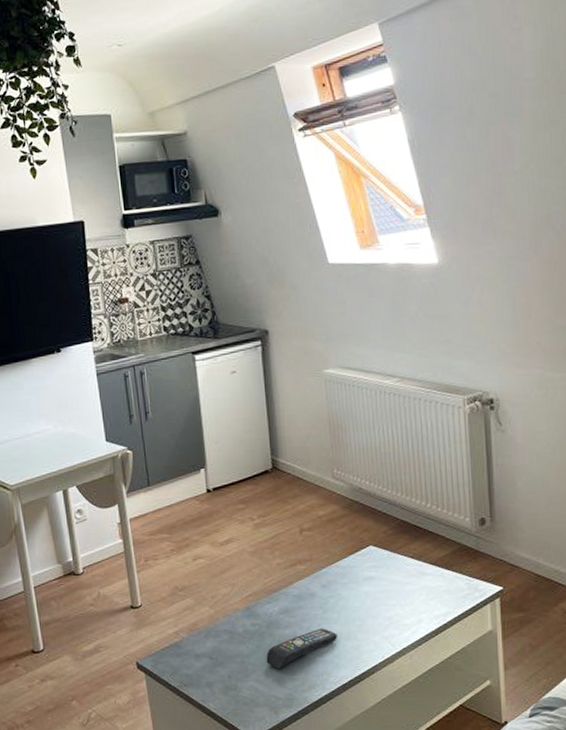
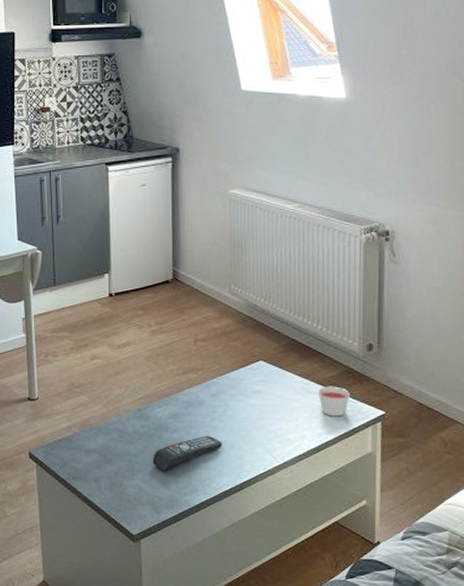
candle: none [432,565,466,597] -> present [317,386,350,417]

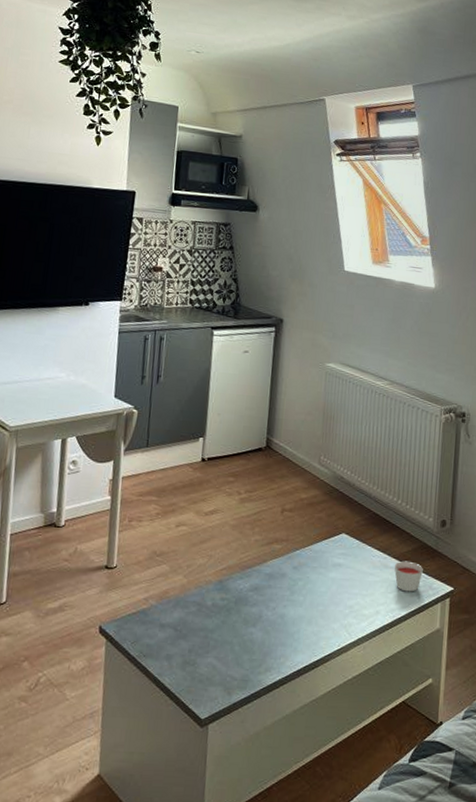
remote control: present [152,435,222,471] -> none [228,609,300,648]

